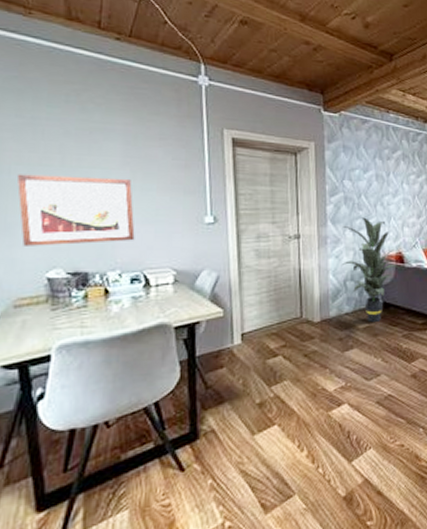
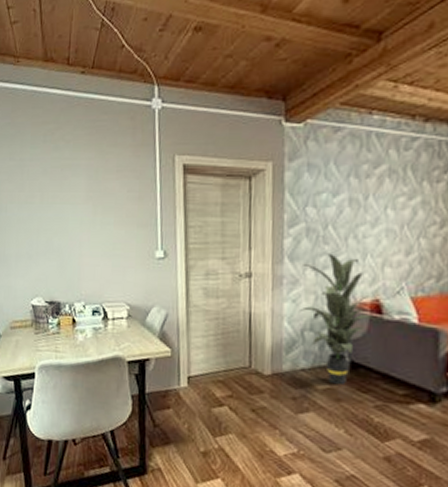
wall art: present [16,174,135,246] -> none [11,211,96,277]

